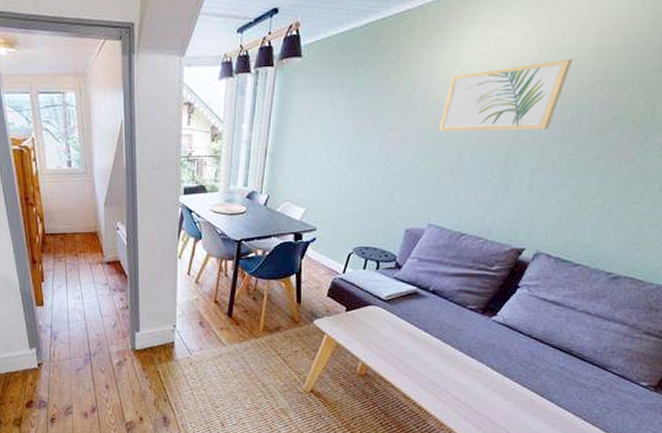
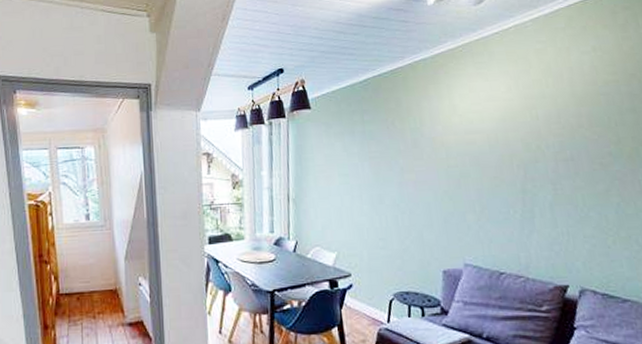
wall art: present [439,59,572,132] -> none [451,104,557,172]

